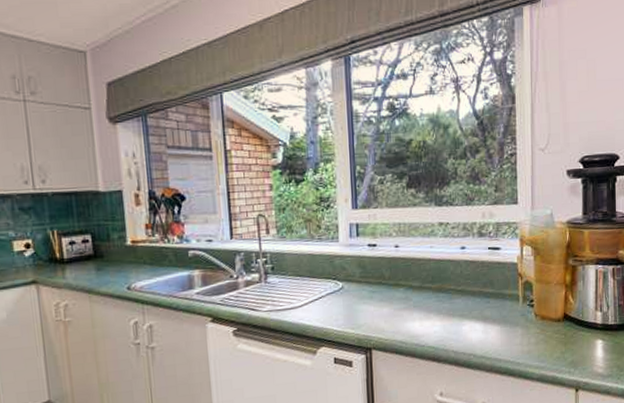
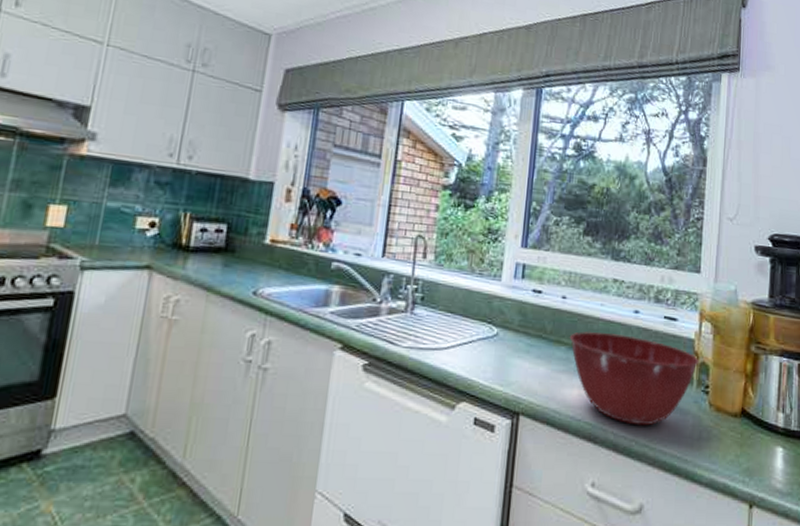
mixing bowl: none [406,269,523,342] -> present [569,331,699,426]

